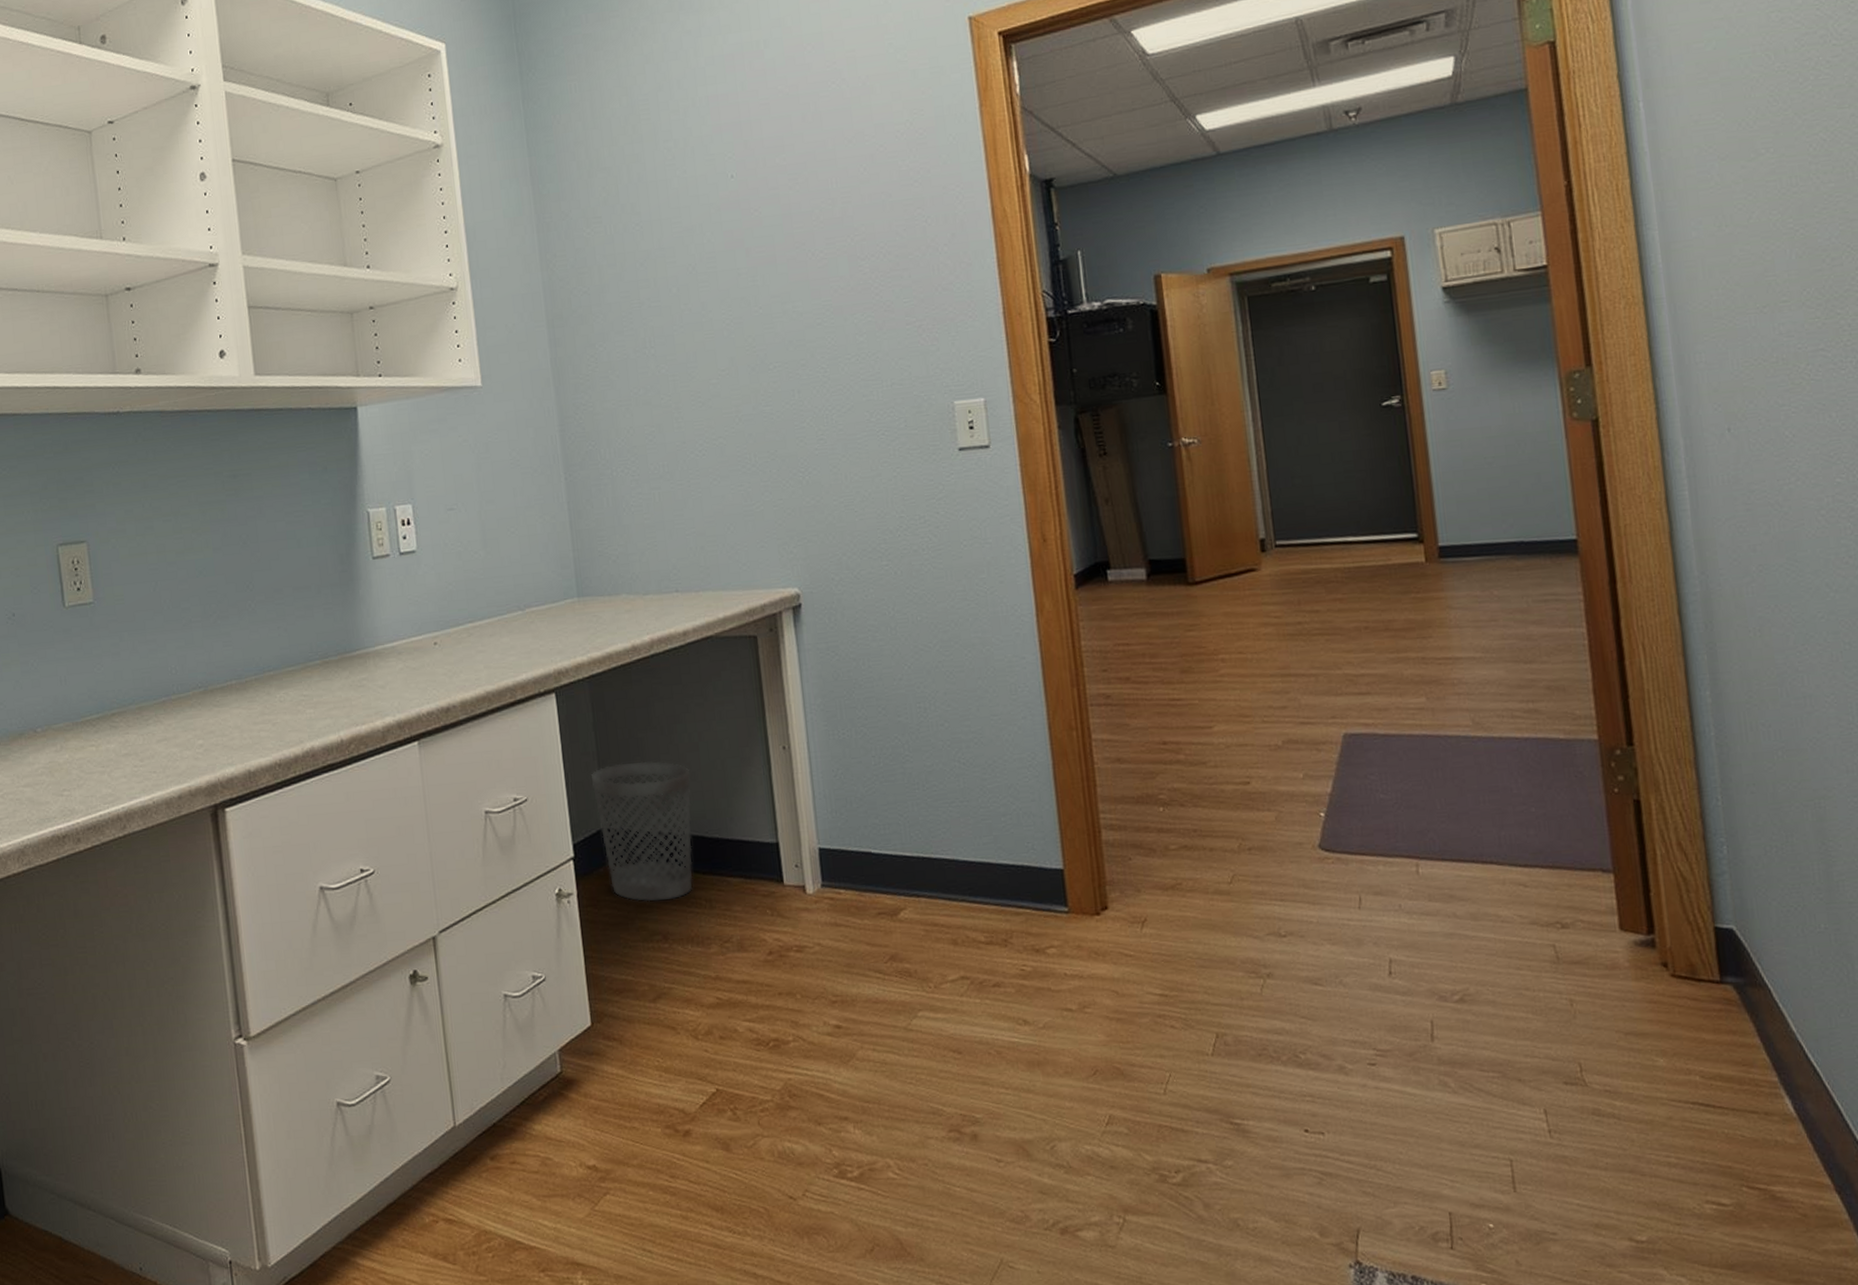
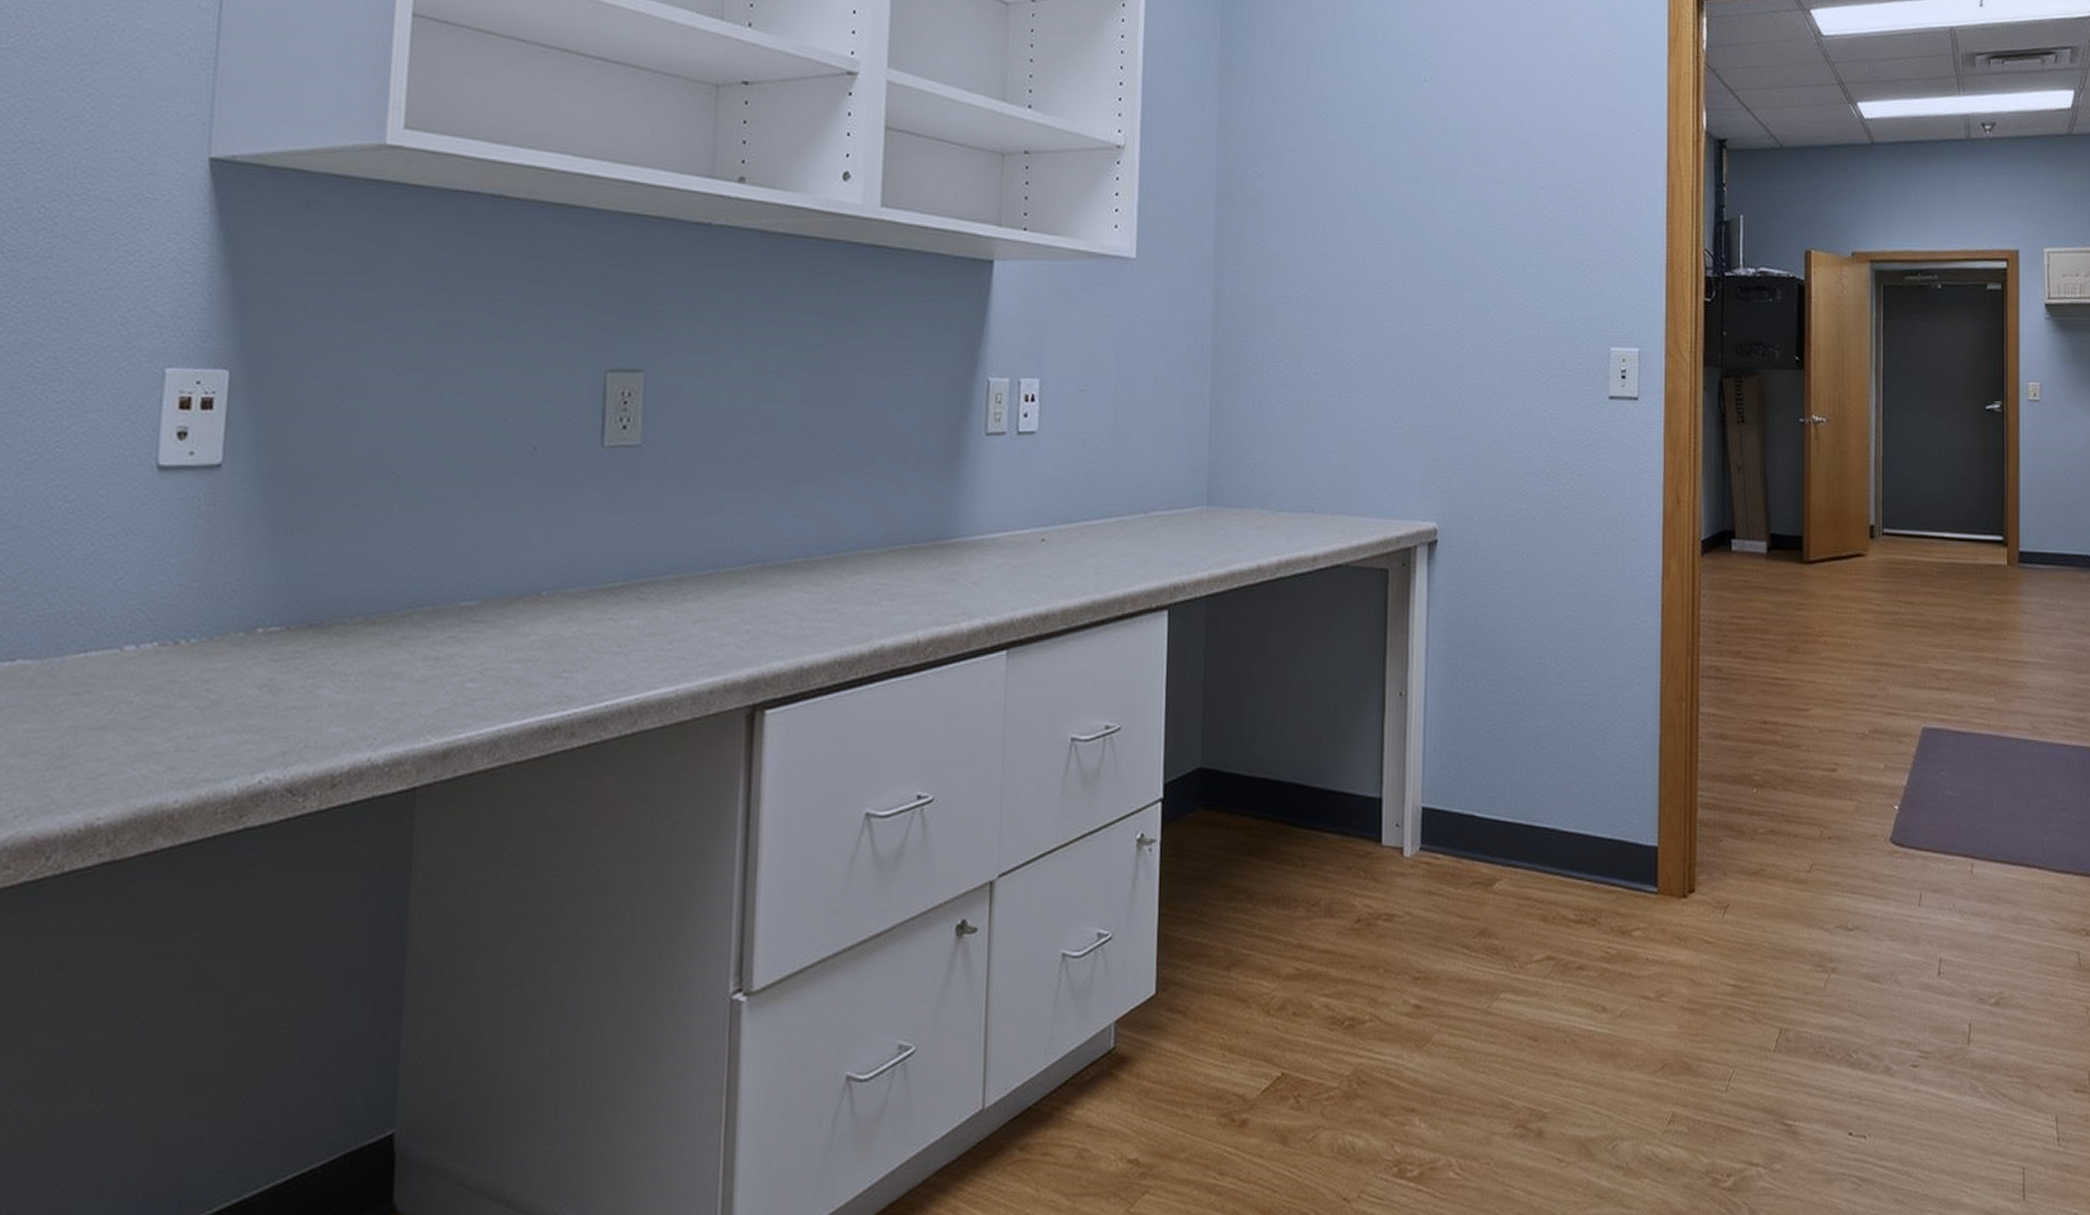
wastebasket: present [590,761,693,902] -> none [1194,696,1301,855]

